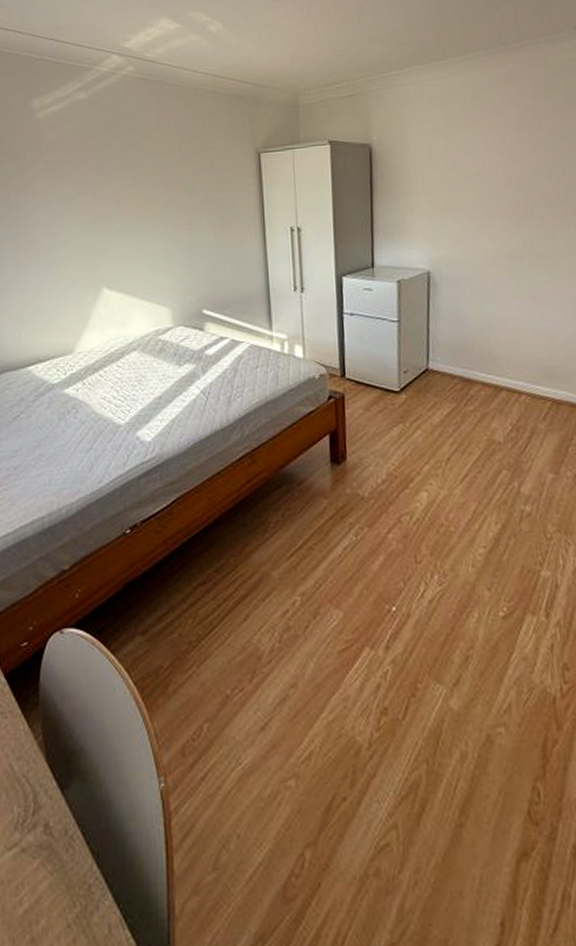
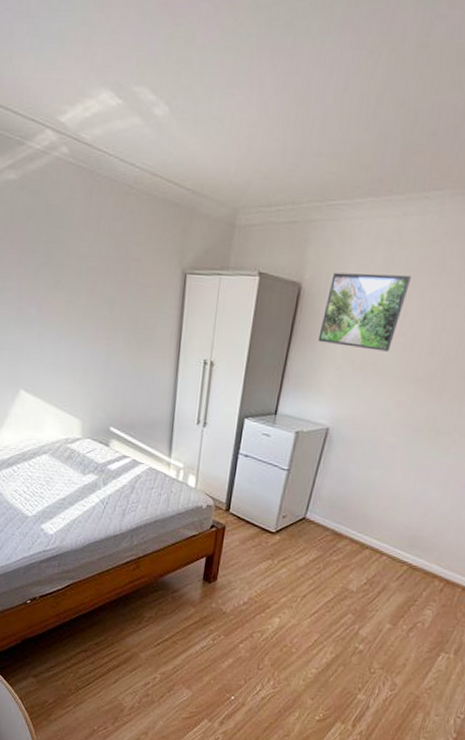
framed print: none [398,122,472,193] -> present [318,272,412,352]

